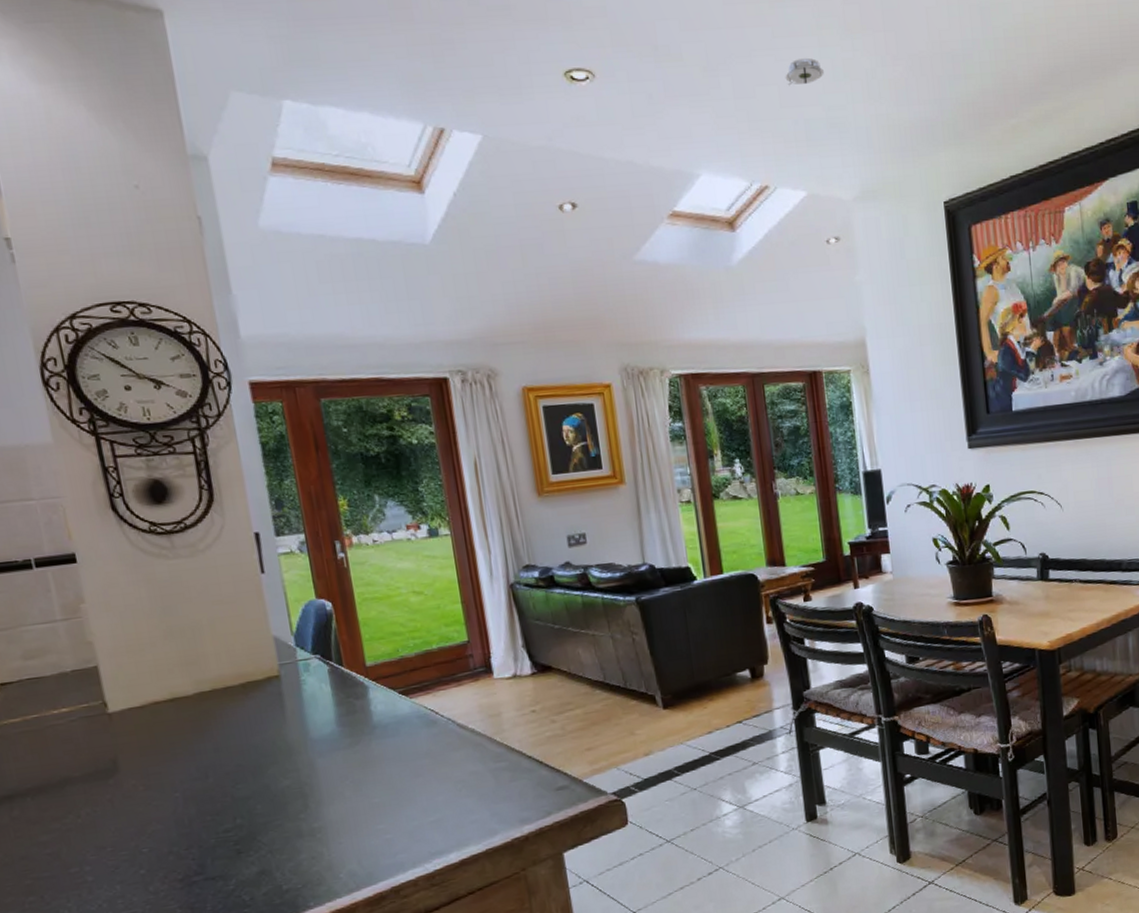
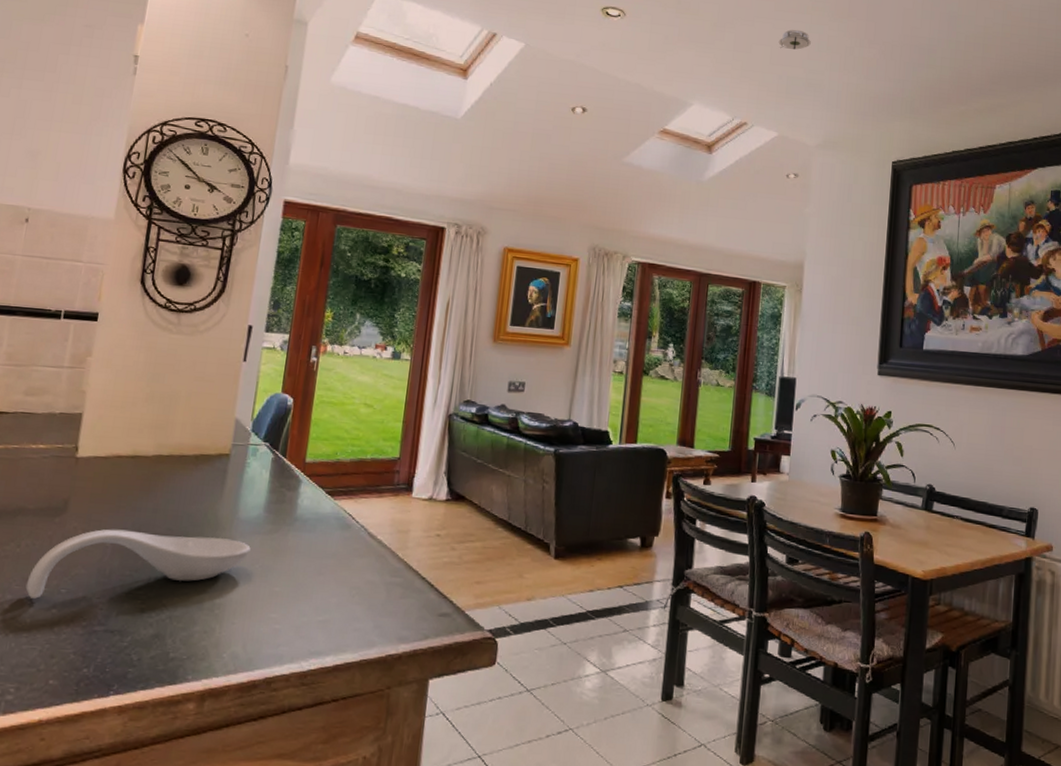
spoon rest: none [101,761,335,865] -> present [25,529,251,599]

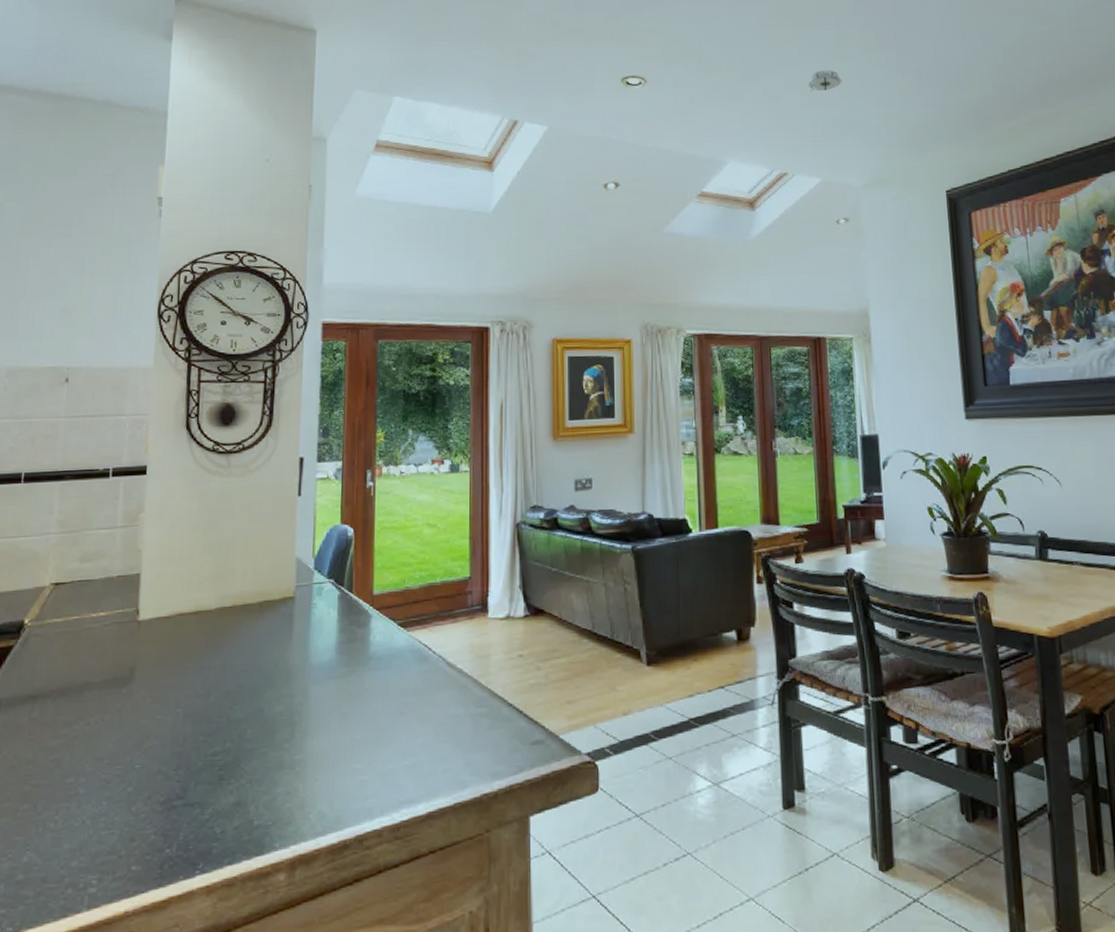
spoon rest: present [25,529,251,599] -> none [99,688,326,779]

